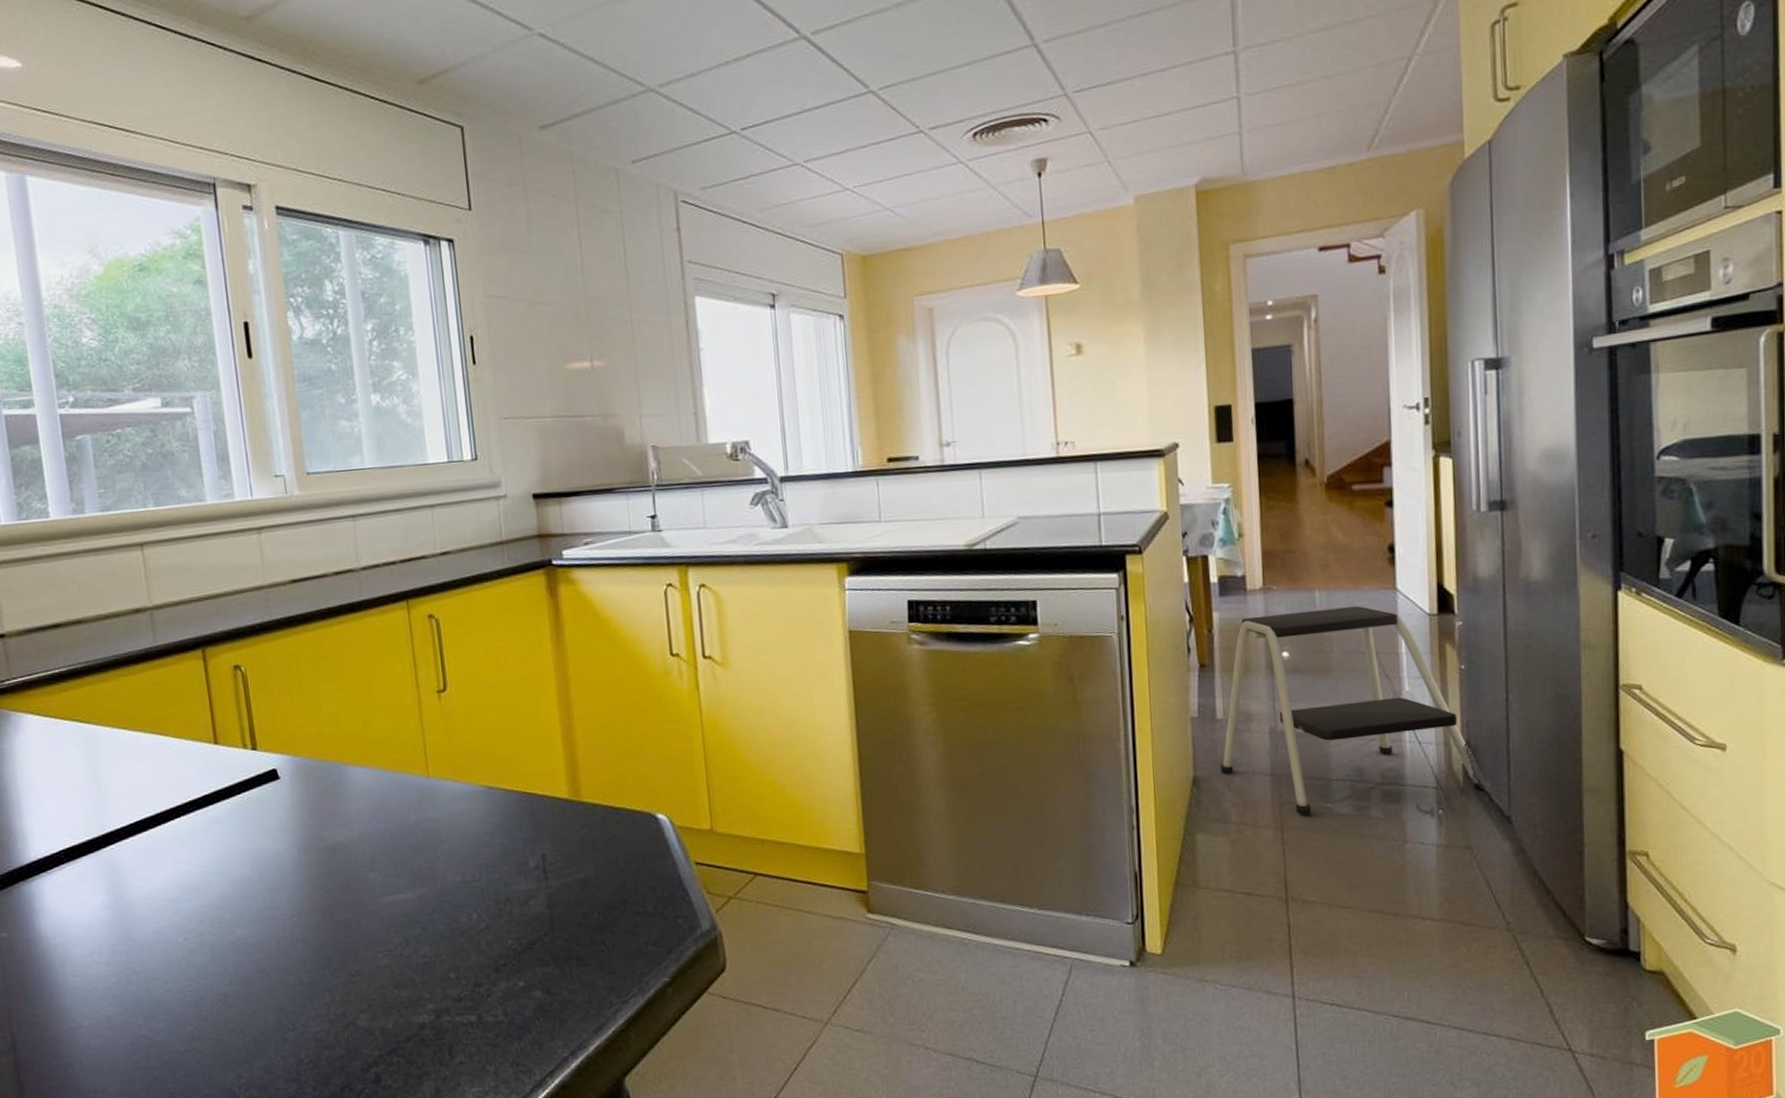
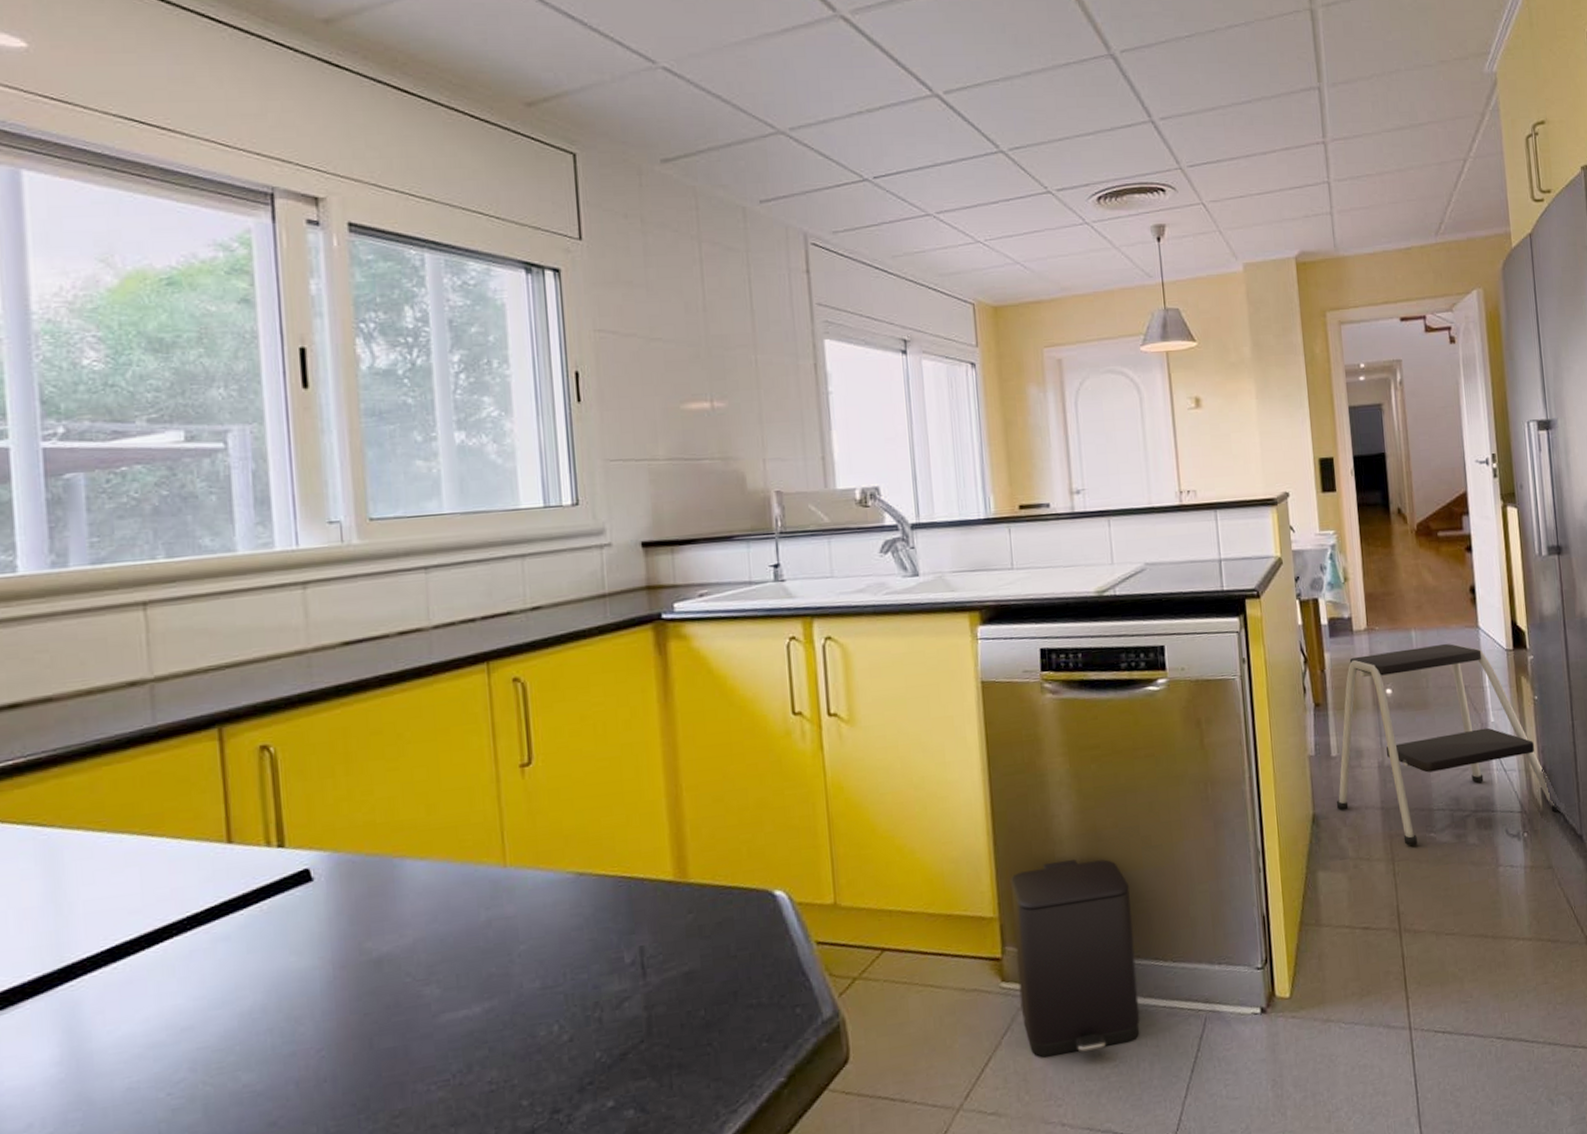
pedal bin: none [876,805,1004,986] -> present [1010,859,1140,1058]

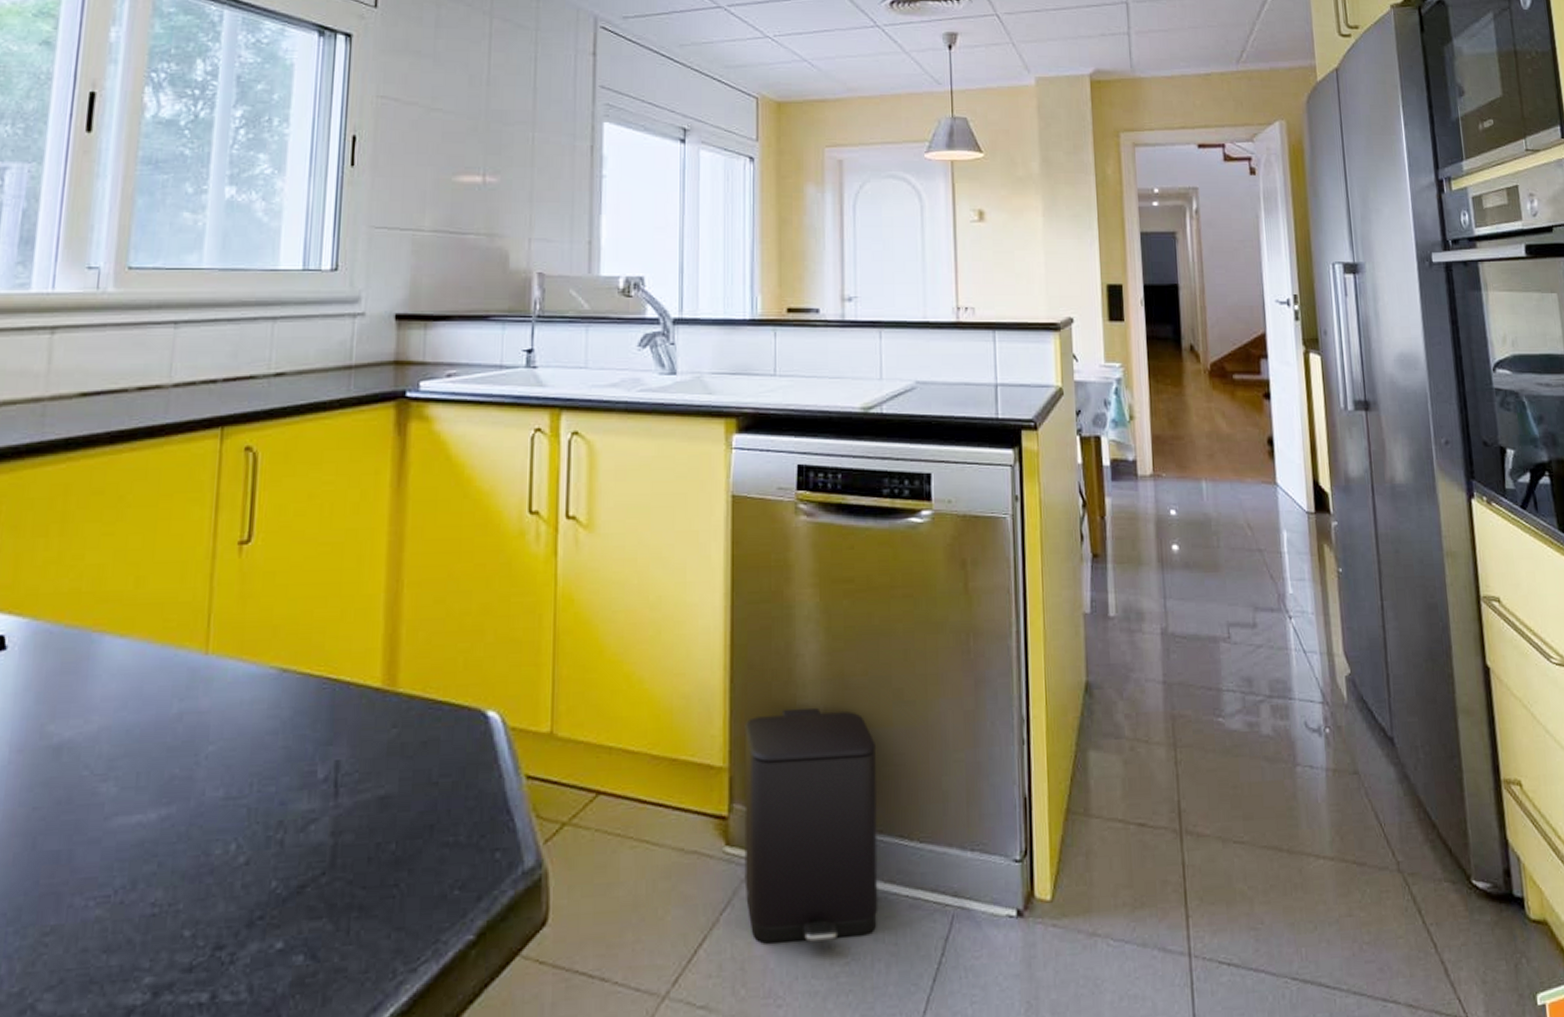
step stool: present [1336,644,1563,846] -> none [1112,500,1371,731]

